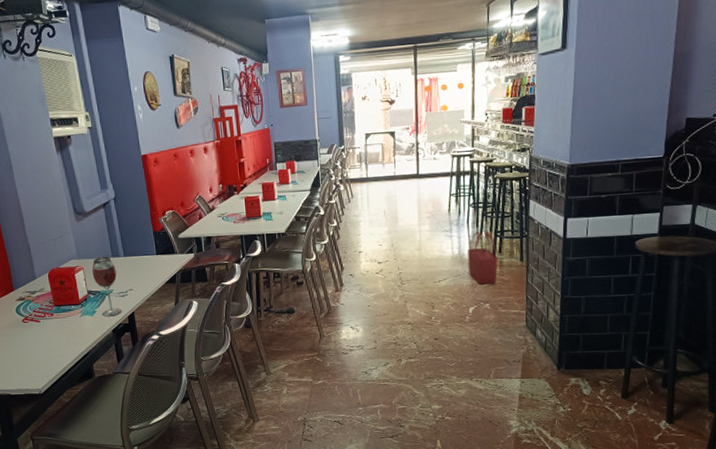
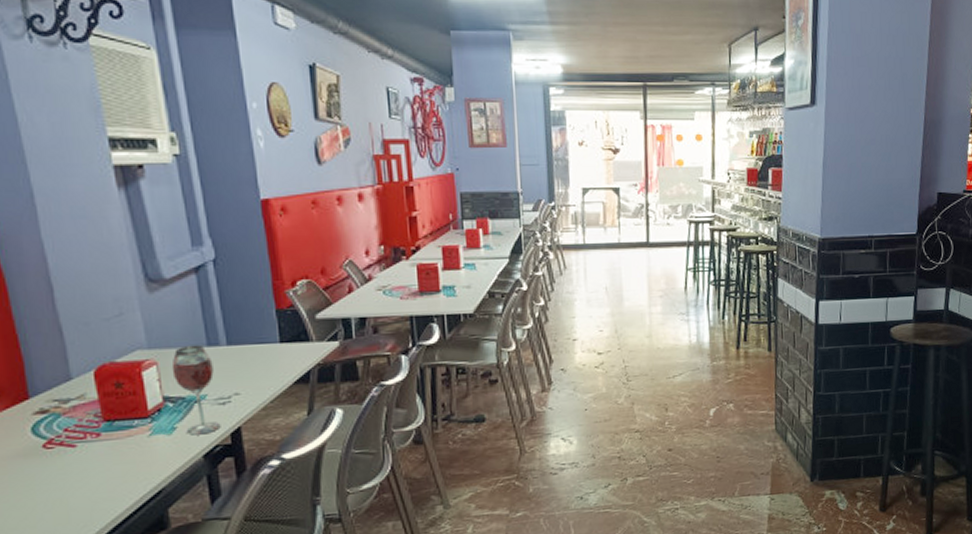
shopping bag: present [467,230,498,285] -> none [707,314,743,380]

